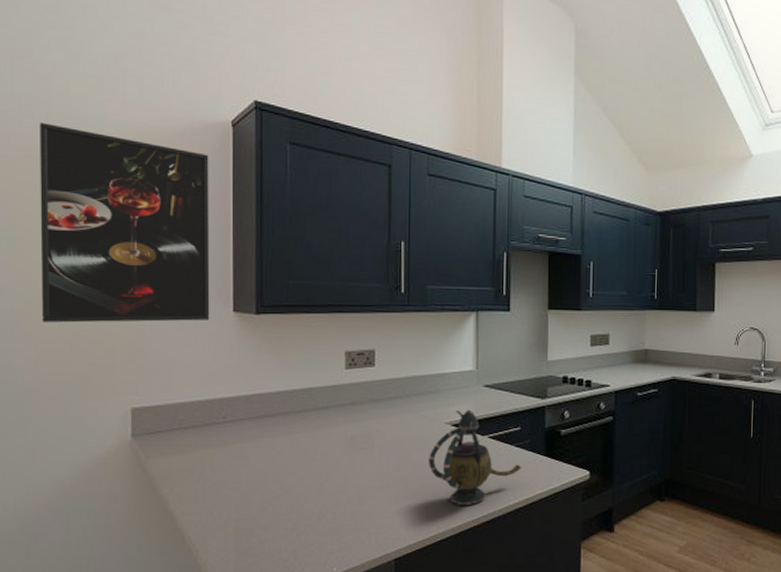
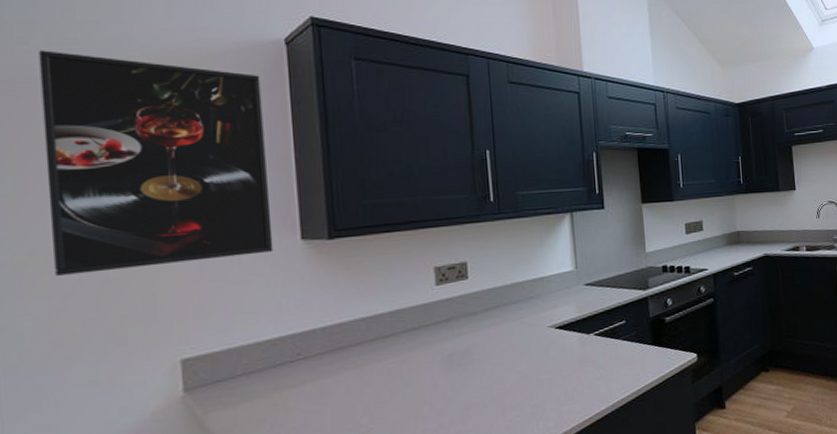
teapot: present [428,409,522,505] -> none [533,310,631,407]

